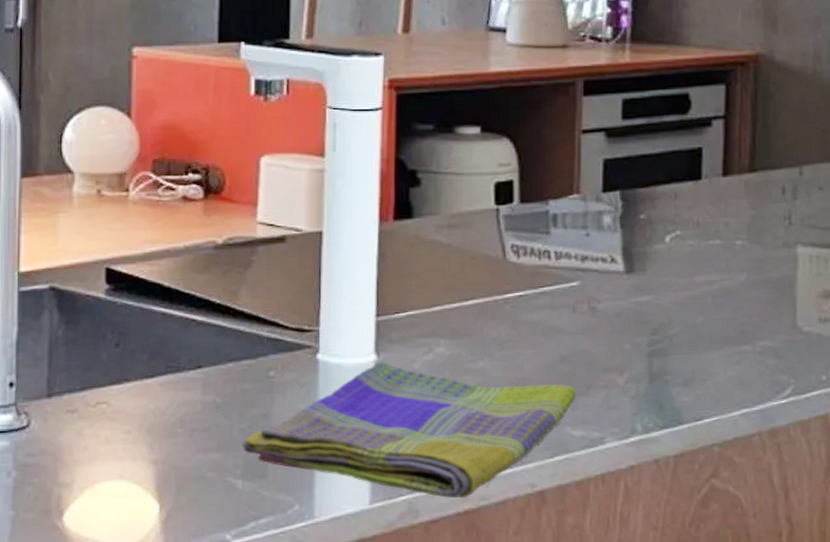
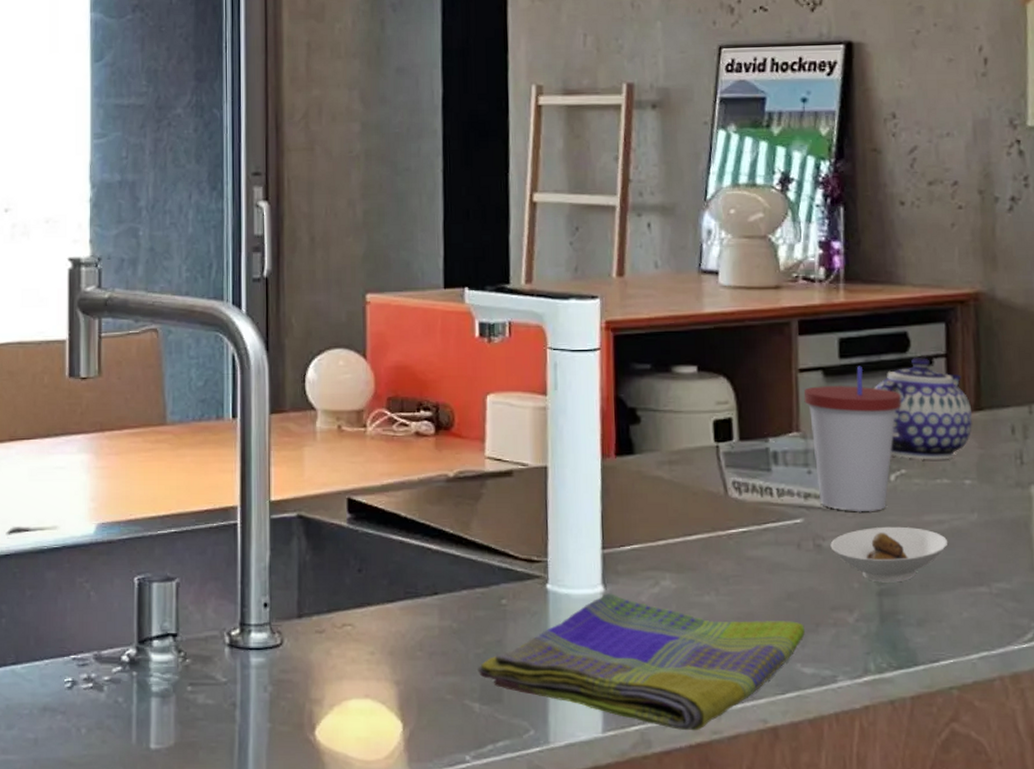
cup: none [585,127,680,274] -> present [803,366,902,512]
saucer: none [604,287,717,344] -> present [830,526,948,583]
teapot: none [654,118,746,220] -> present [874,356,972,459]

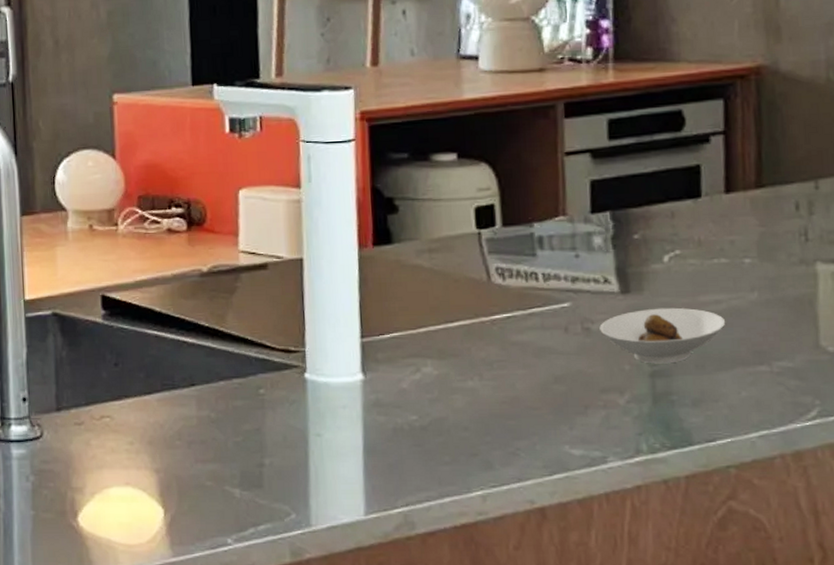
dish towel: present [476,593,805,731] -> none [236,381,573,513]
cup: present [803,366,902,512] -> none [570,147,676,295]
teapot: present [874,356,972,459] -> none [646,135,753,239]

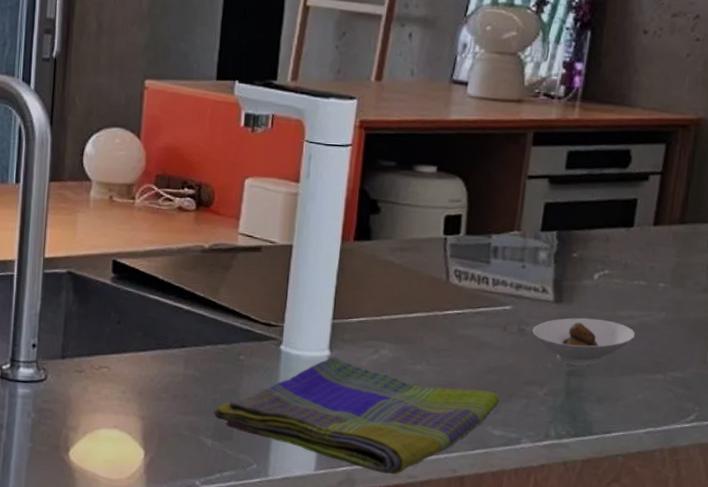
dish towel: none [236,381,573,513] -> present [212,357,500,475]

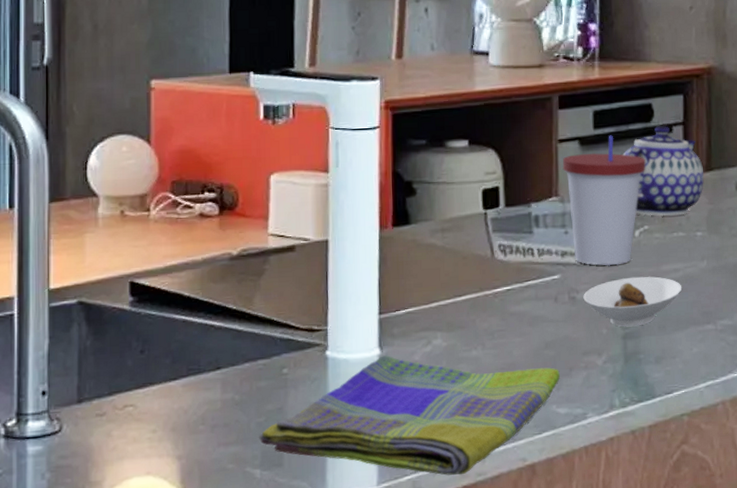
cup: none [528,177,616,304] -> present [562,135,646,266]
teapot: none [592,172,676,264] -> present [622,125,704,216]

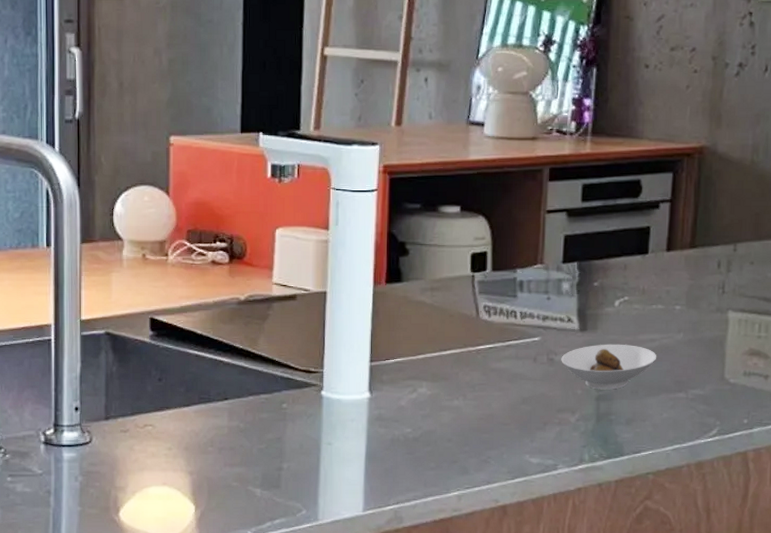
dish towel: present [258,355,560,476] -> none [259,399,534,509]
cup: present [562,135,646,266] -> none [549,208,630,332]
teapot: present [622,125,704,216] -> none [608,201,687,288]

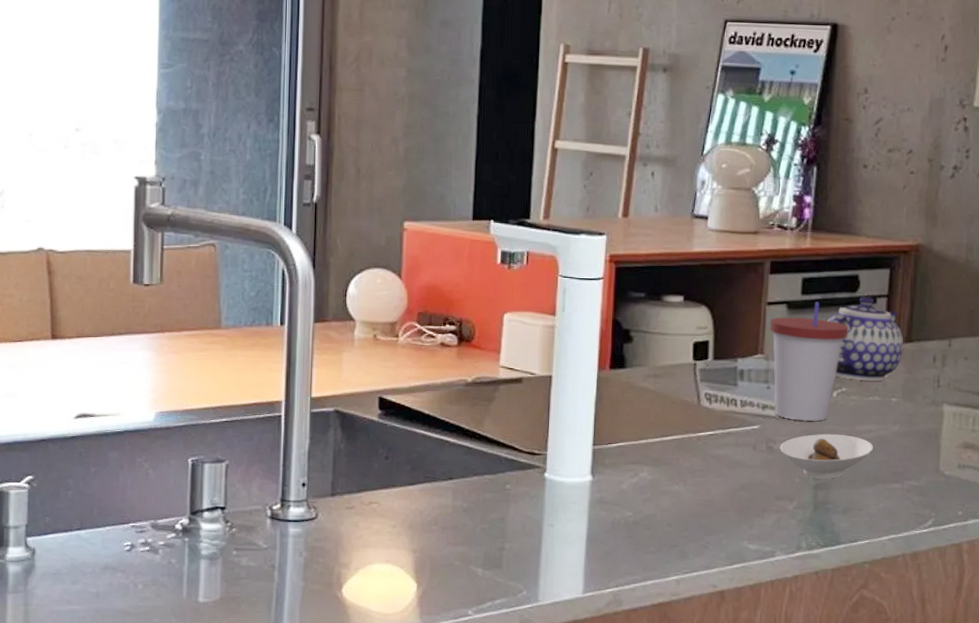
cup: none [549,208,630,332] -> present [769,302,848,422]
teapot: none [608,201,687,288] -> present [827,296,903,381]

